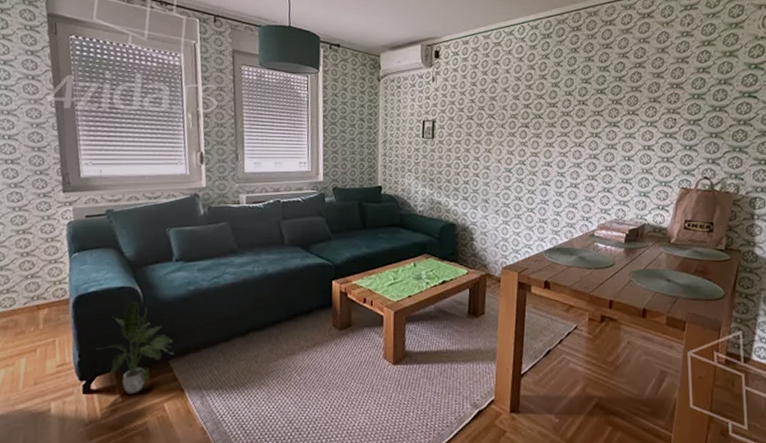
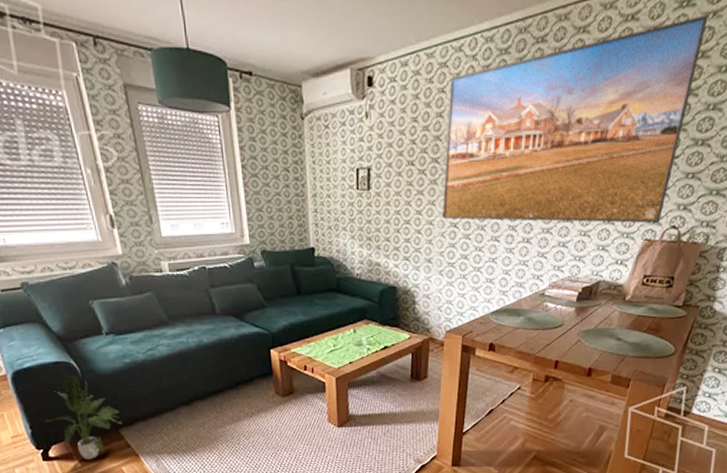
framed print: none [498,15,709,175] -> present [442,15,709,224]

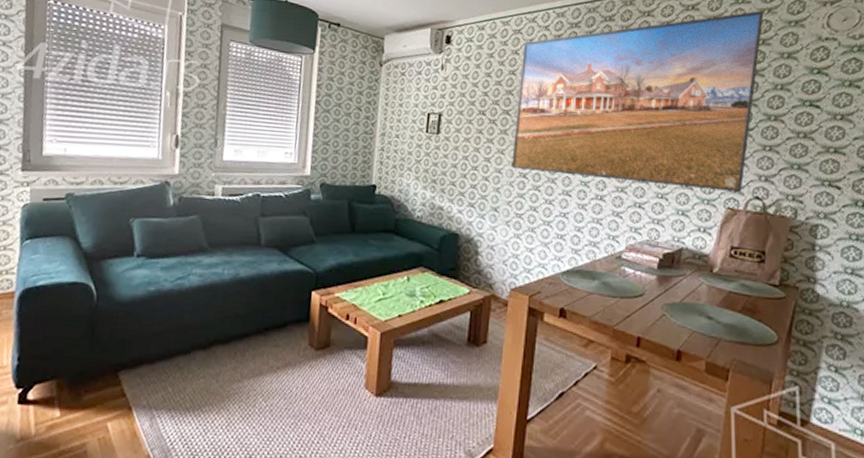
potted plant: present [45,375,122,460] -> none [38,299,125,409]

